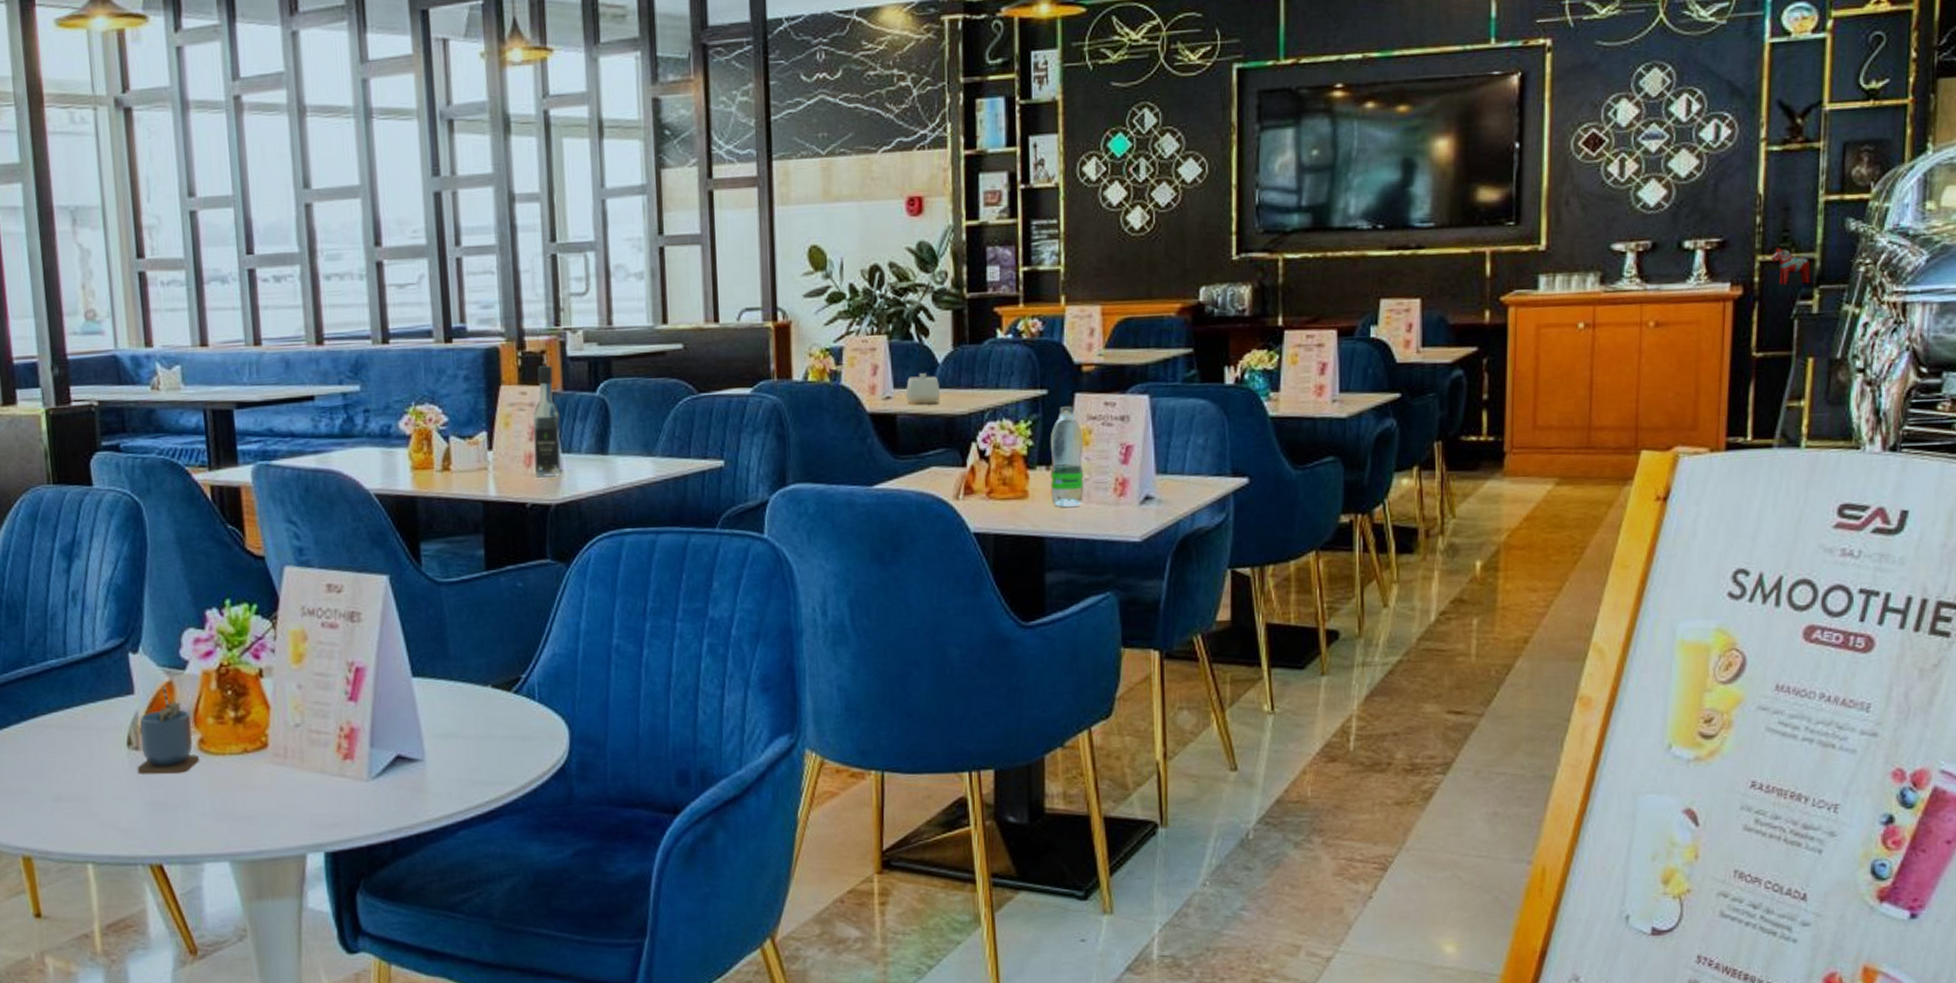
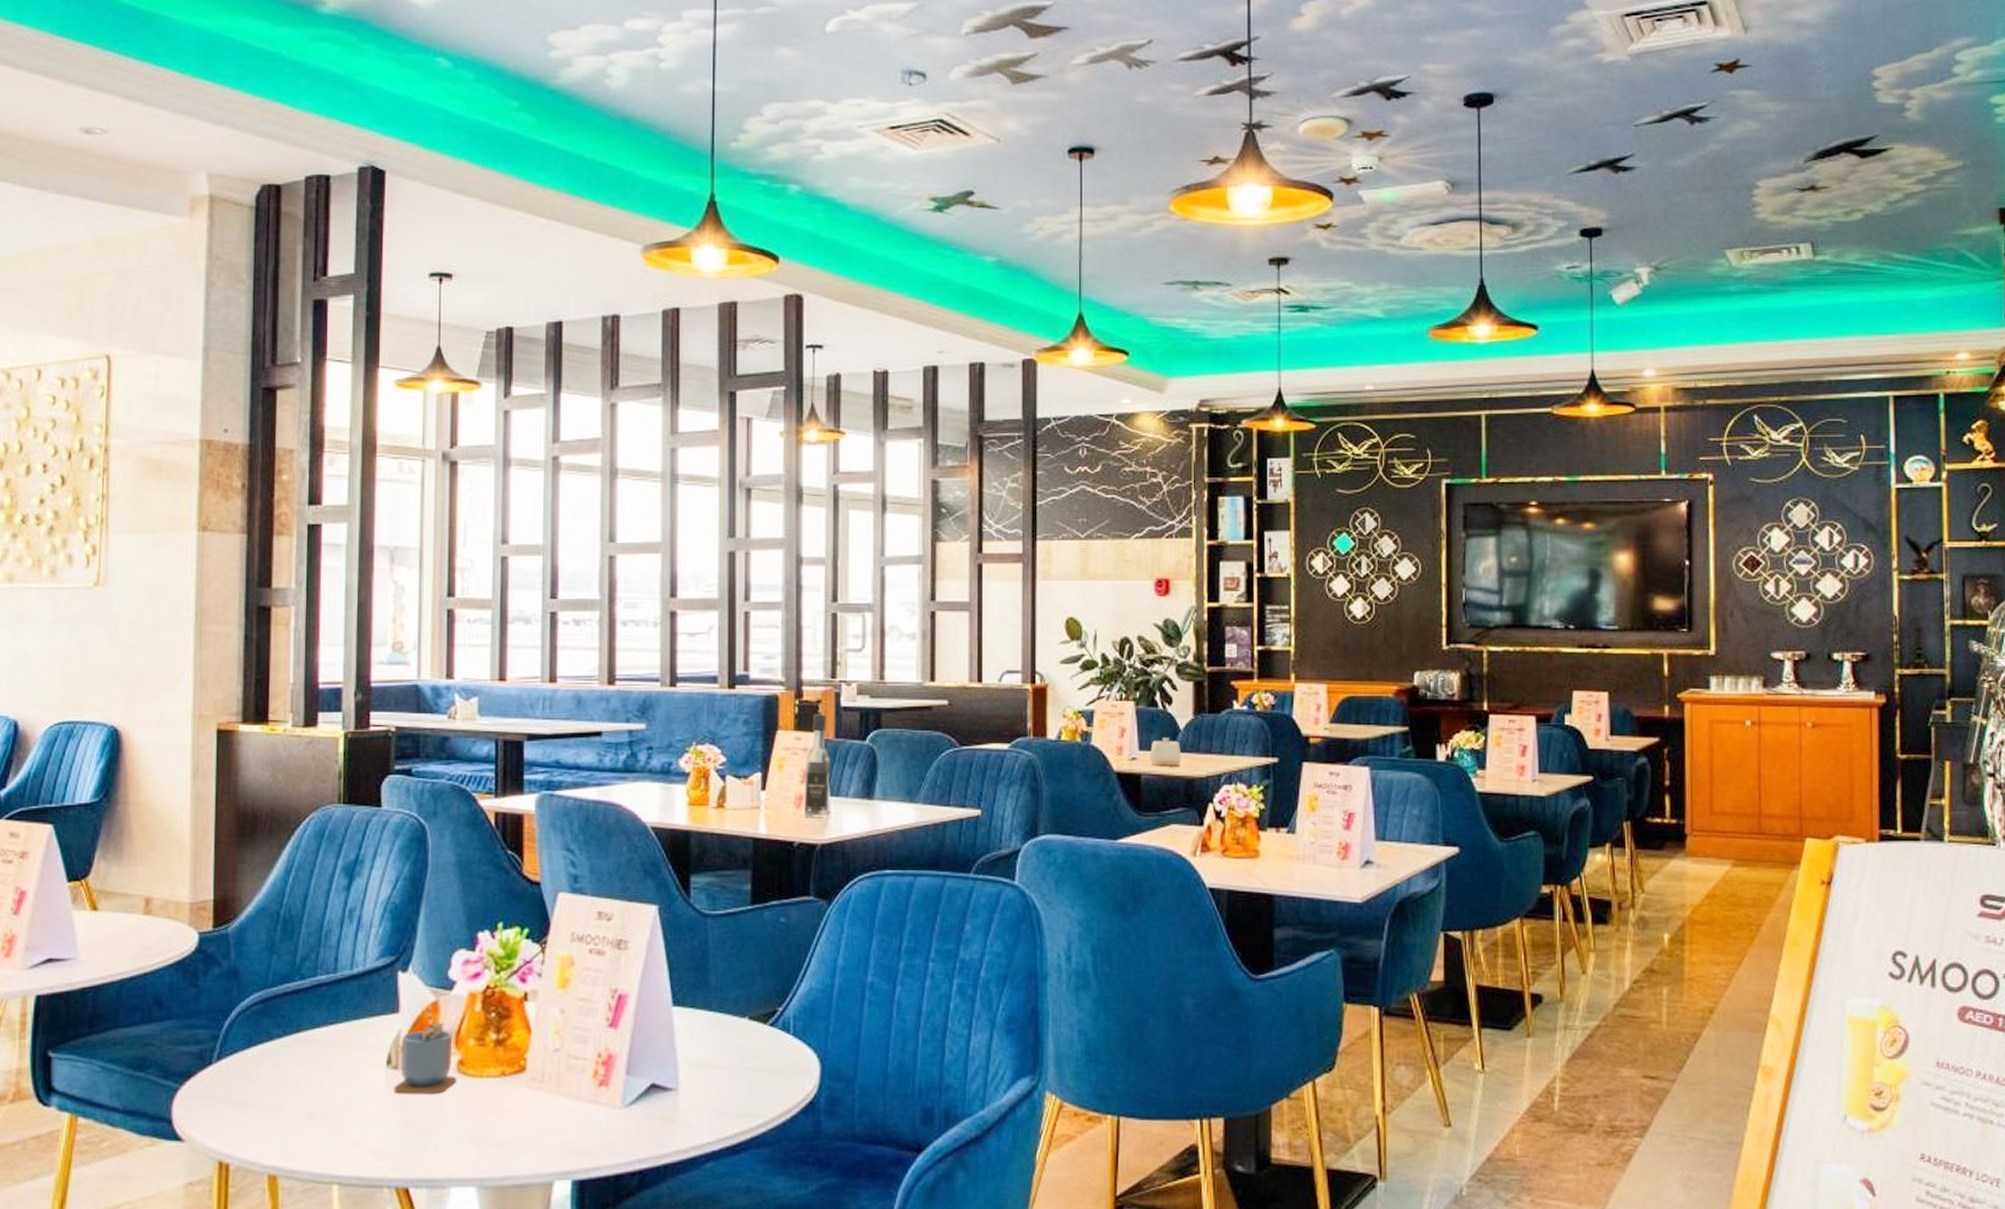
bottle: present [1050,406,1084,507] -> none [1280,774,1310,867]
decorative figurine: present [1771,248,1811,285] -> none [1908,663,1943,696]

